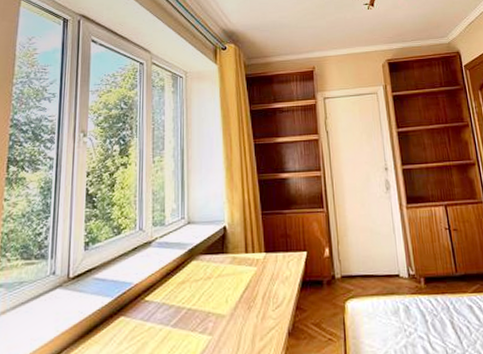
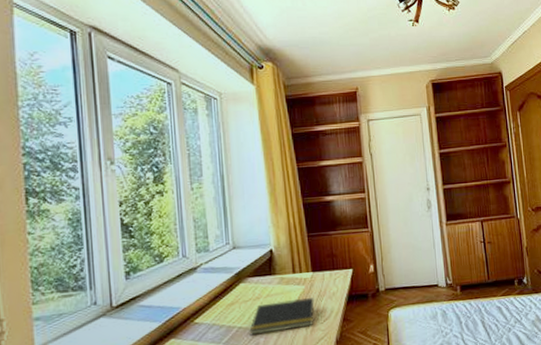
notepad: none [198,281,266,319] -> present [249,298,315,336]

